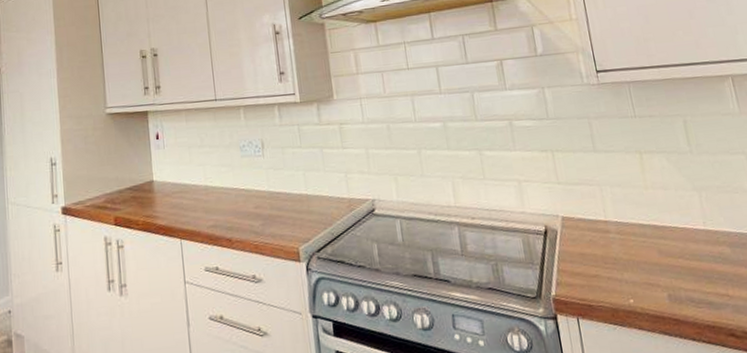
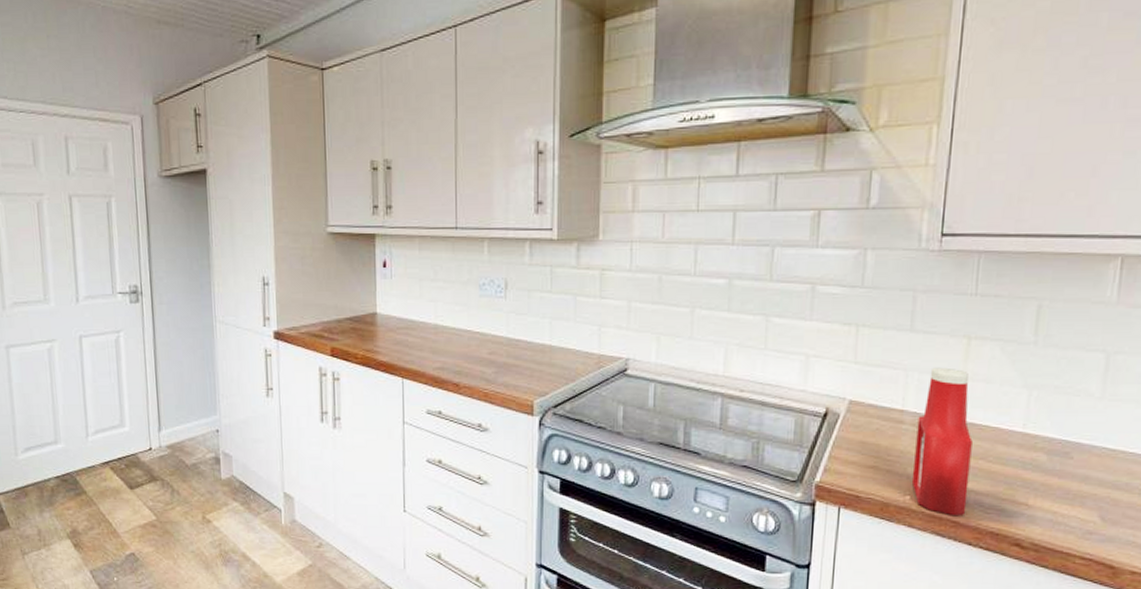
ketchup bottle: none [619,179,682,314] -> present [911,367,973,516]

